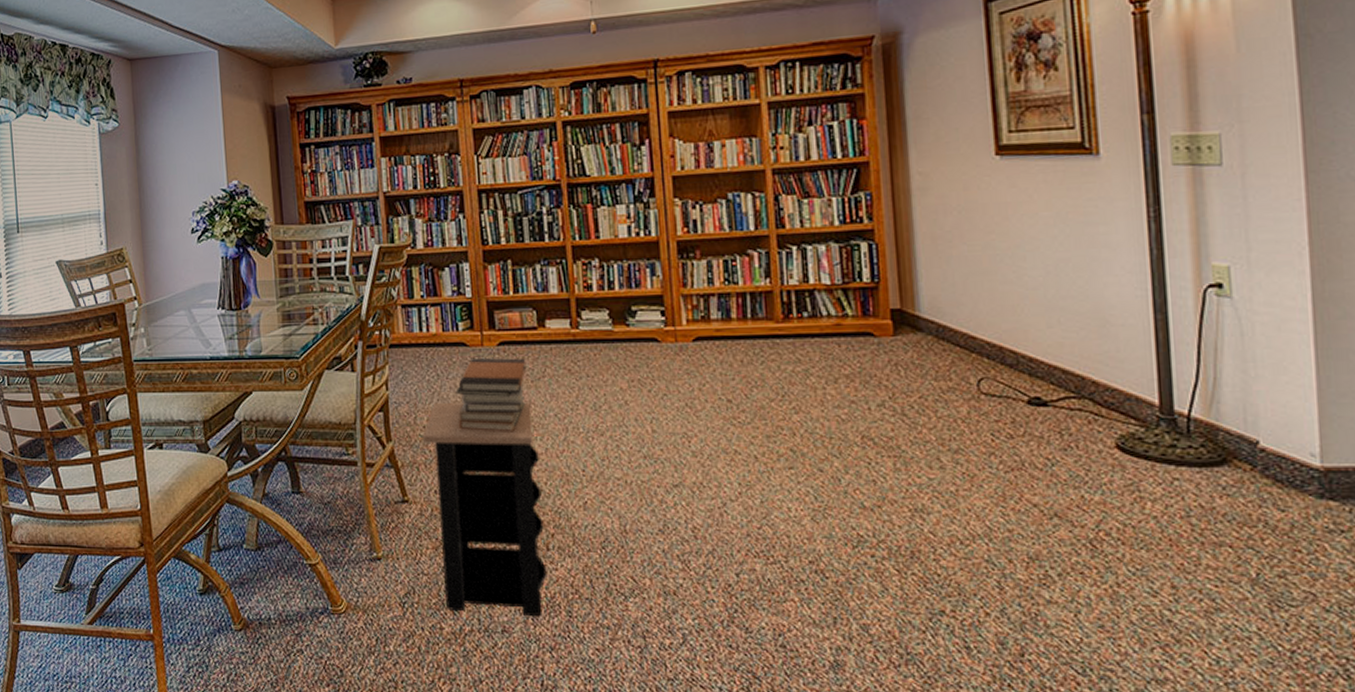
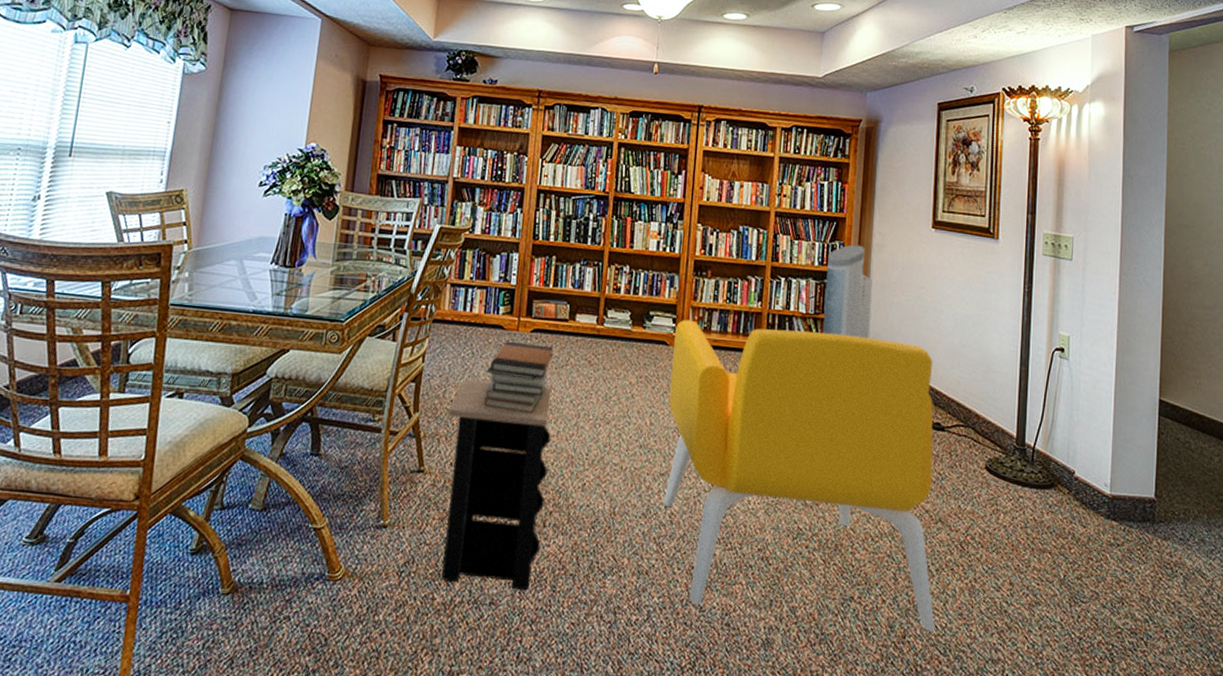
armchair: none [666,303,1066,648] -> present [663,319,935,632]
air purifier: none [851,192,923,307] -> present [823,244,872,338]

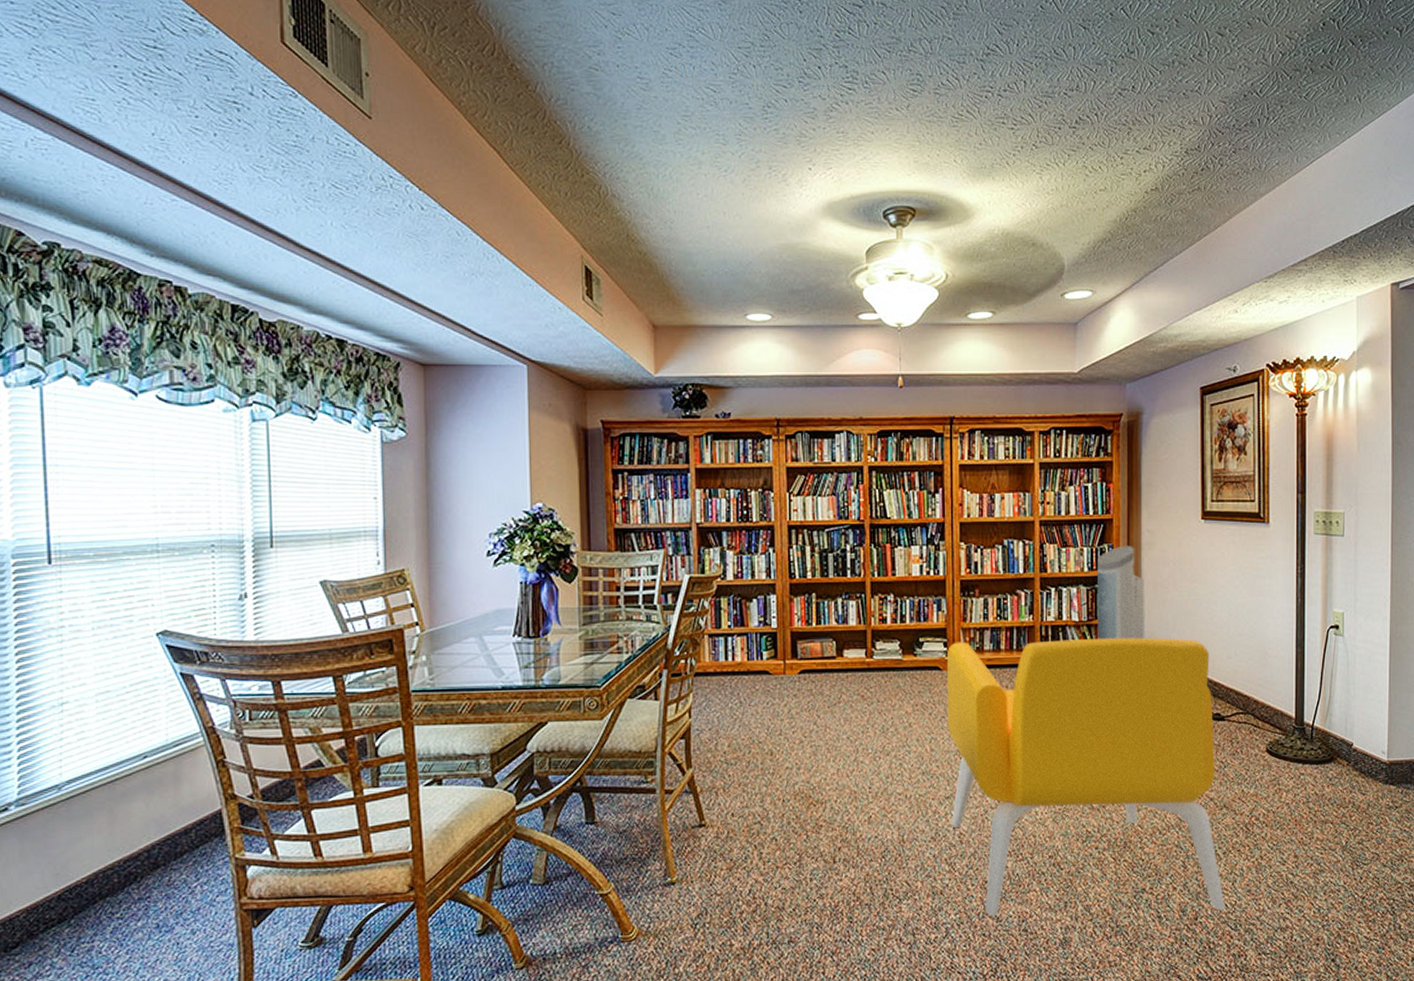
side table: present [441,378,551,591] -> none [722,728,832,928]
book stack: present [484,342,554,414] -> none [757,685,824,756]

